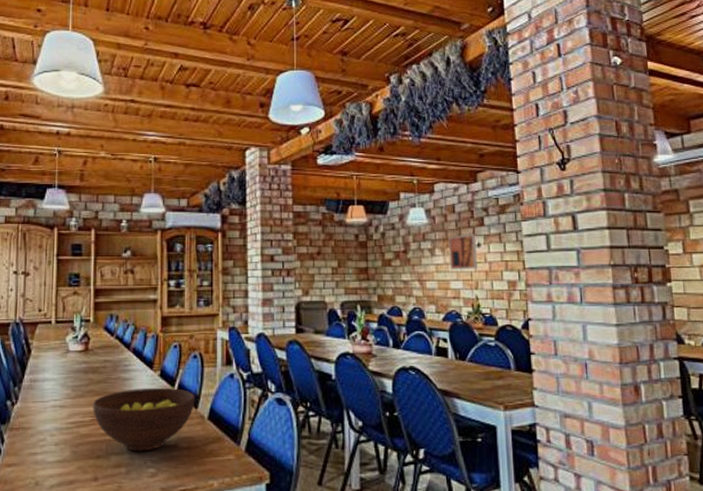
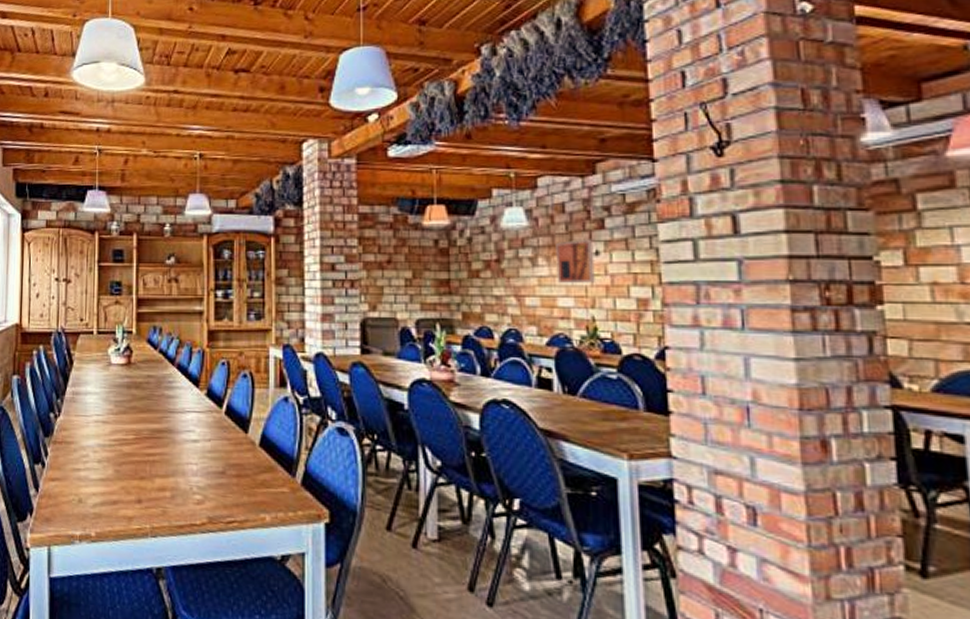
fruit bowl: present [93,388,195,452] -> none [136,407,245,476]

